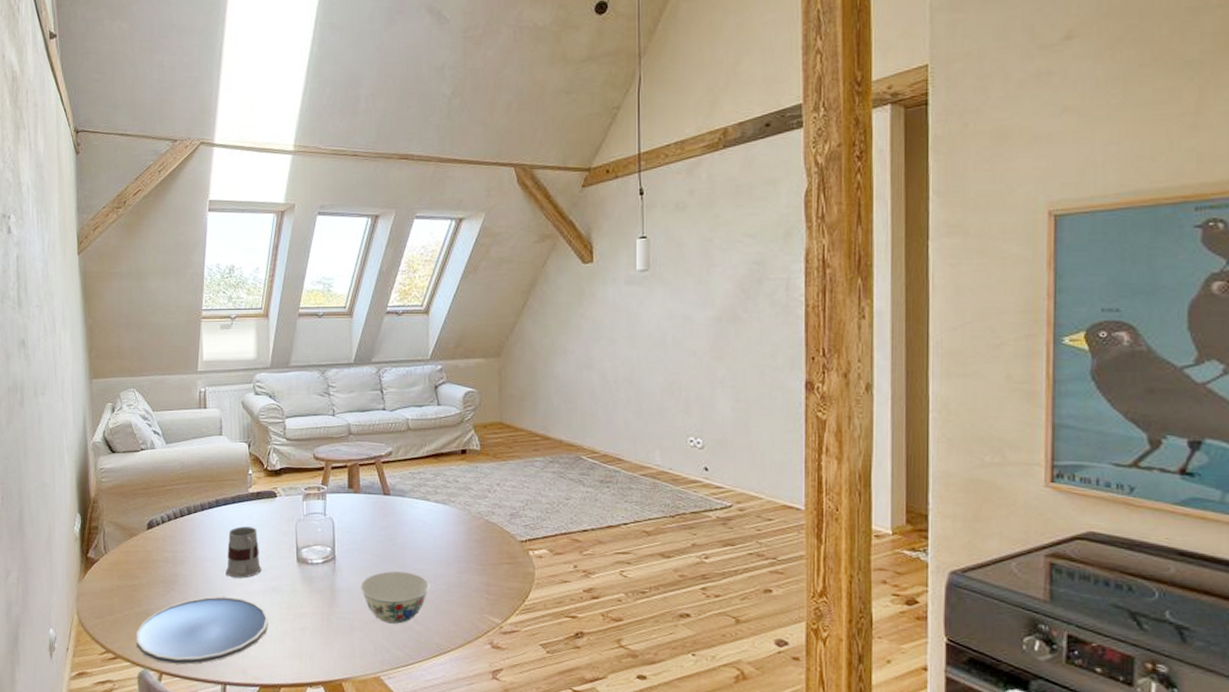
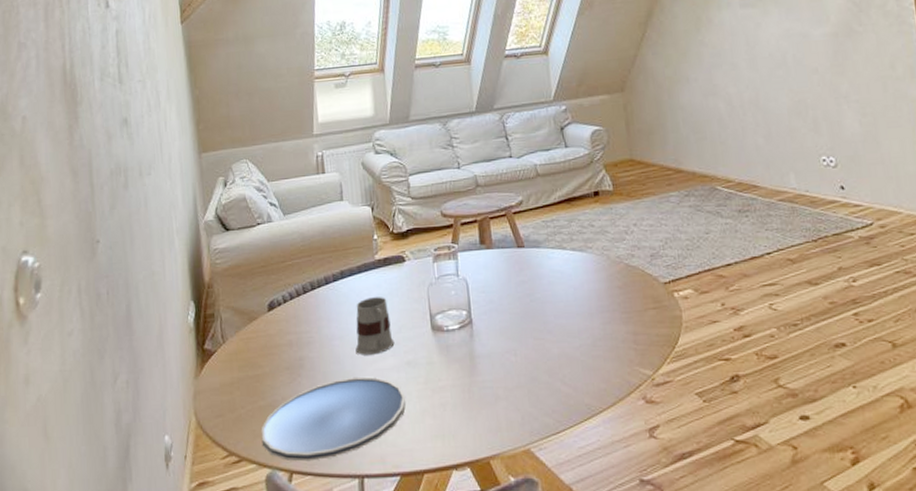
bowl: present [360,571,430,624] -> none [501,329,575,388]

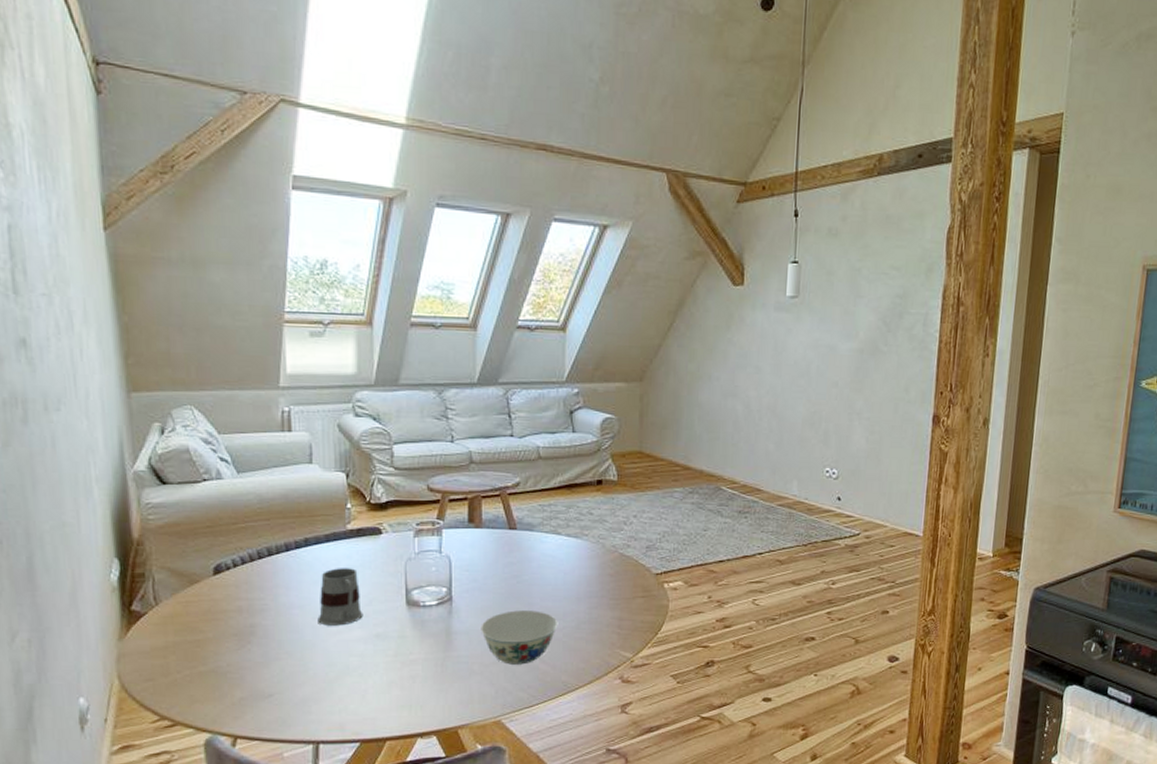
plate: present [261,377,406,462] -> none [200,646,372,727]
bowl: none [501,329,575,388] -> present [481,610,558,665]

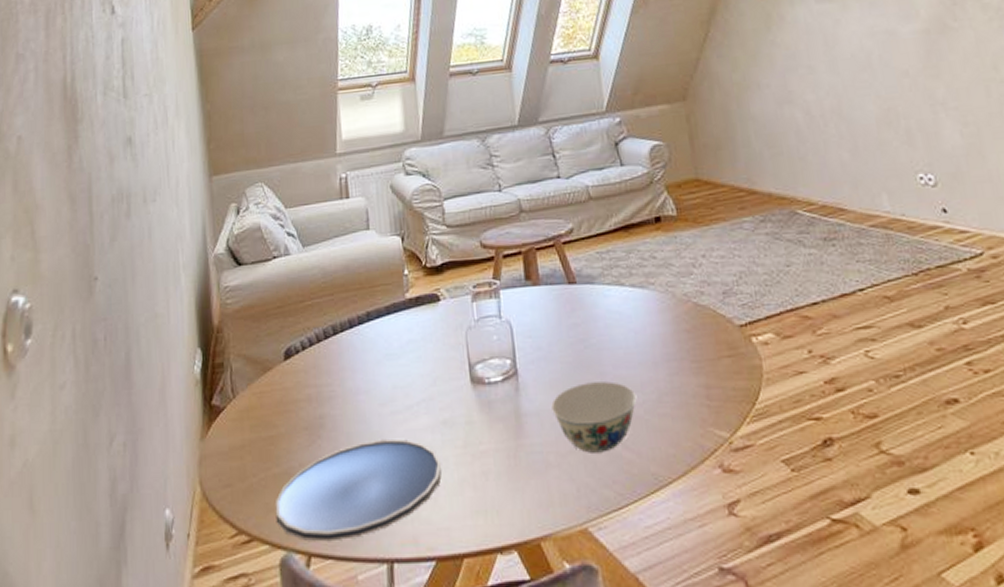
plate: none [200,646,372,727] -> present [275,439,443,542]
mug: present [317,568,363,626] -> none [383,343,429,413]

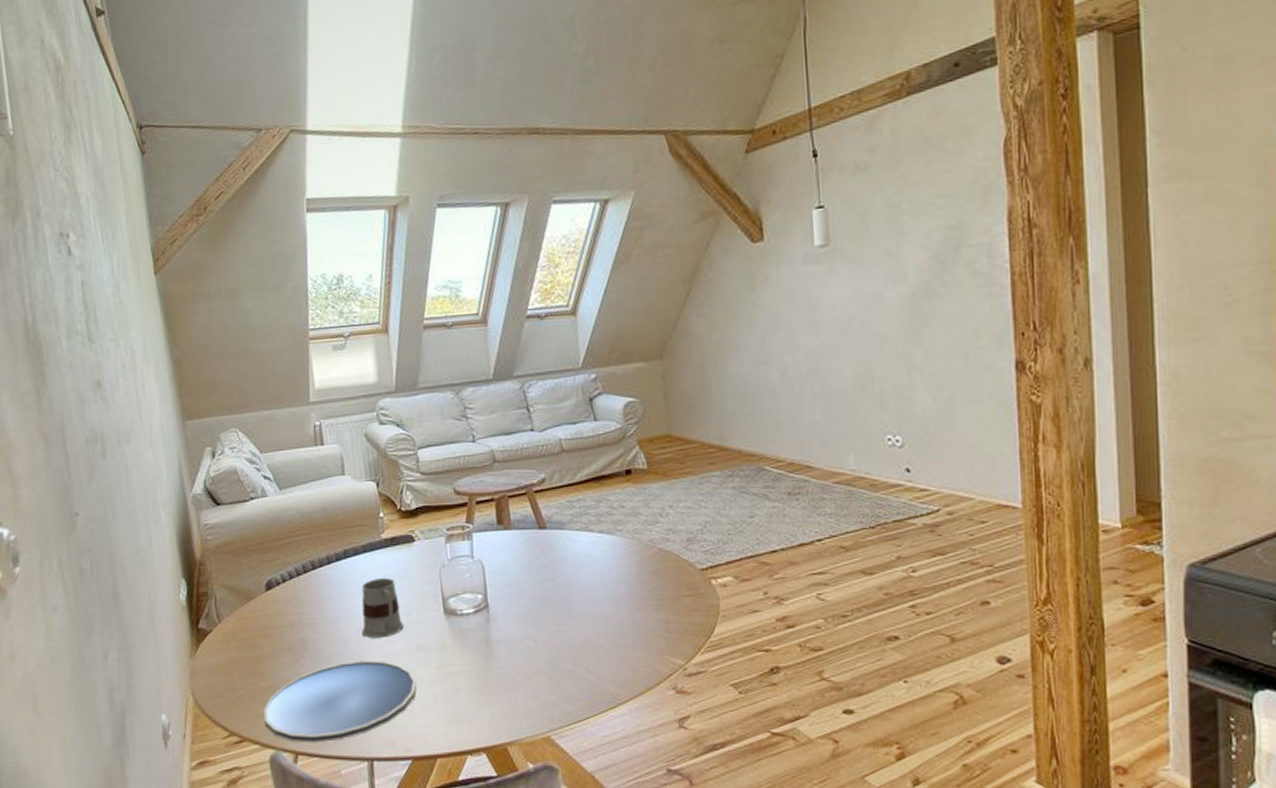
mug: none [383,343,429,413] -> present [361,578,404,638]
bowl: present [551,381,637,453] -> none [520,615,601,675]

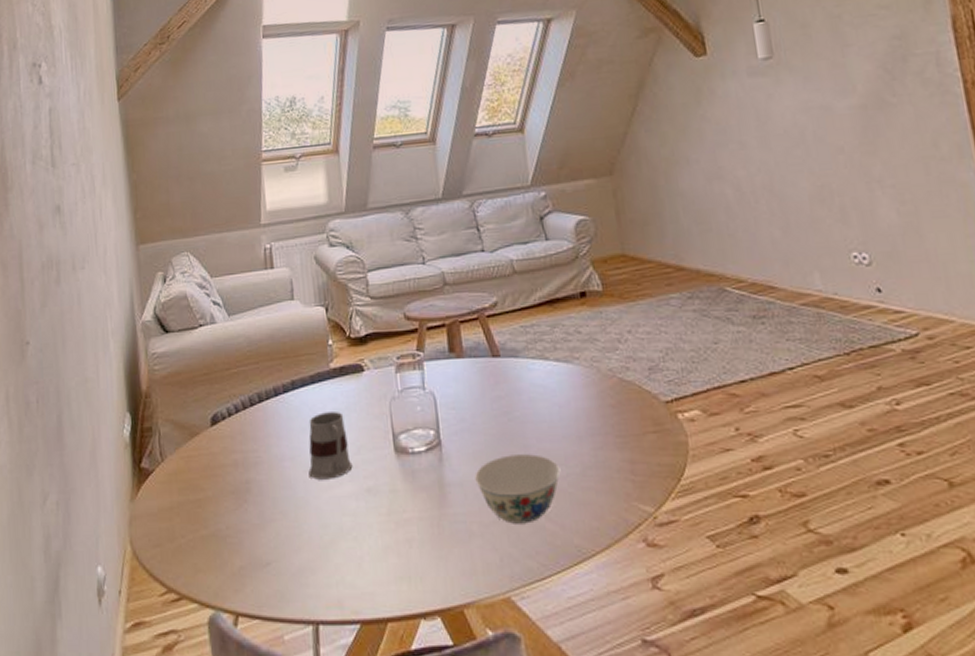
plate: present [262,660,418,743] -> none [203,504,367,603]
bowl: none [520,615,601,675] -> present [475,454,561,524]

